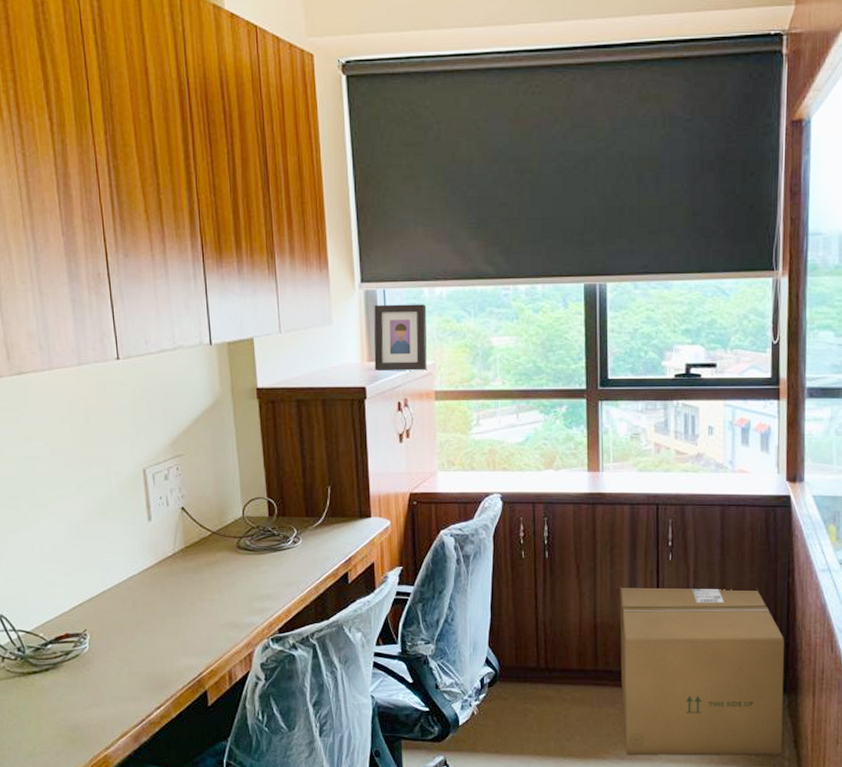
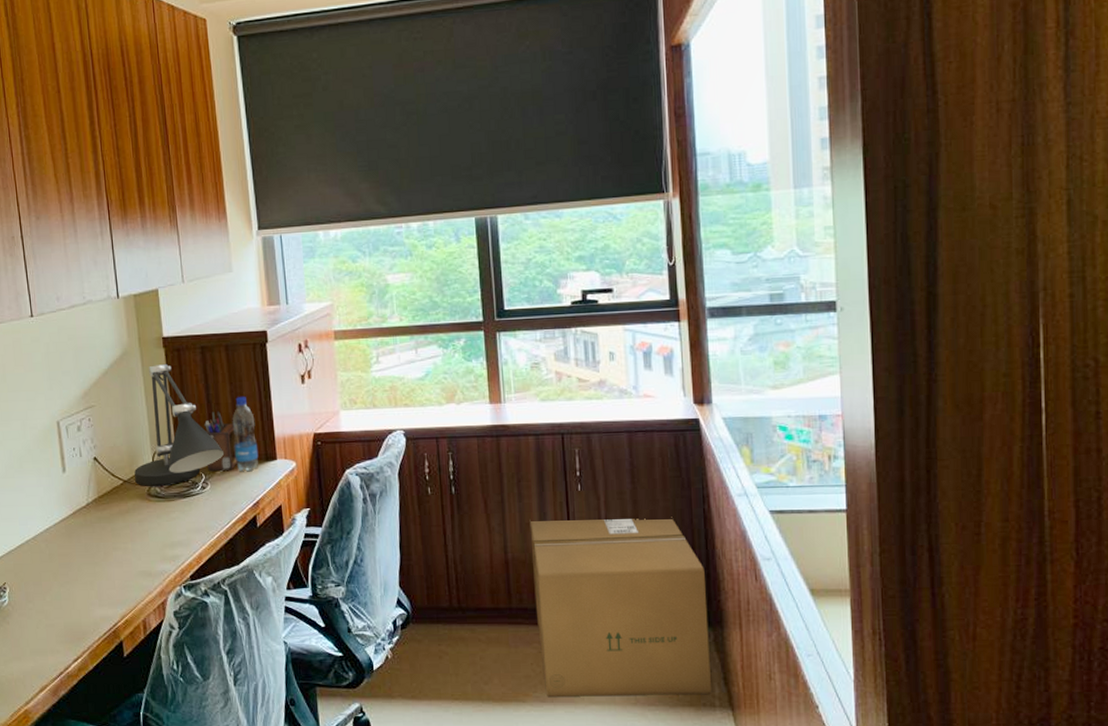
desk lamp: none [224,415,318,539] -> present [134,363,225,486]
desk organizer: none [298,466,331,526] -> present [204,411,237,471]
bottle: none [326,453,353,529] -> present [232,397,259,472]
picture frame: present [374,304,427,372] -> none [271,247,325,315]

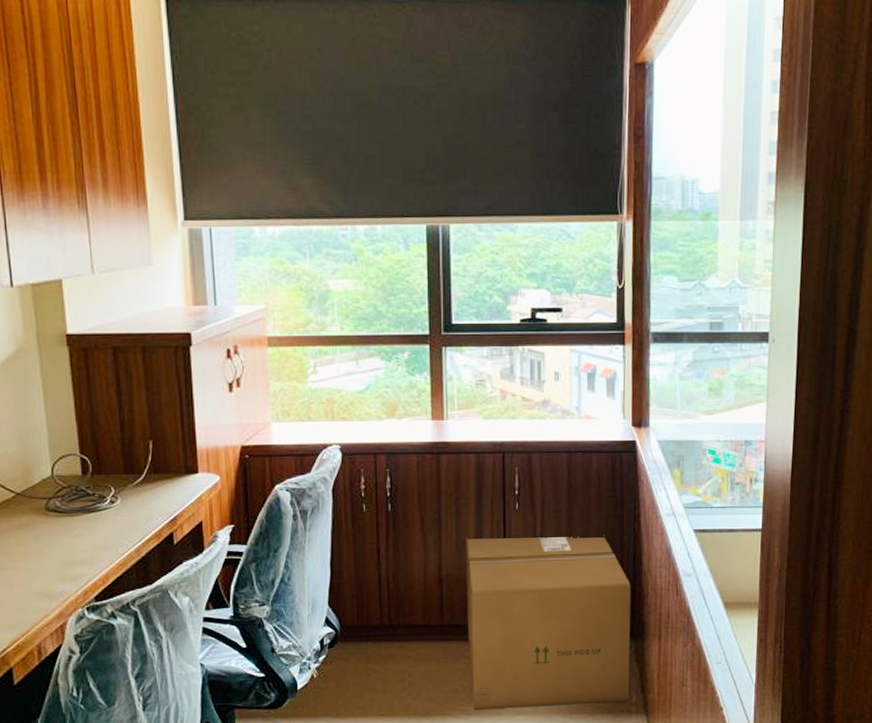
desk lamp: present [134,363,225,486] -> none [29,364,138,500]
desk organizer: present [204,411,237,471] -> none [115,419,153,484]
bottle: present [232,397,259,472] -> none [147,404,178,486]

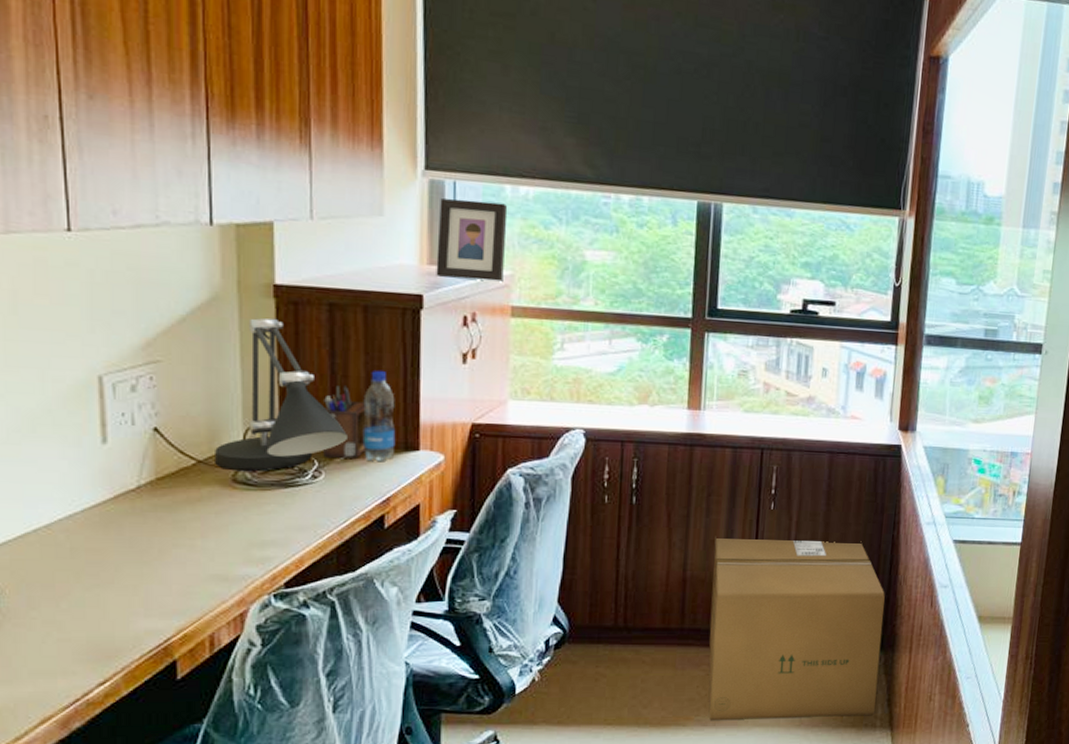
desk lamp: none [29,364,138,500] -> present [215,317,349,471]
desk organizer: none [115,419,153,484] -> present [323,385,366,458]
bottle: none [147,404,178,486] -> present [362,371,396,462]
picture frame: none [199,244,259,316] -> present [436,198,508,282]

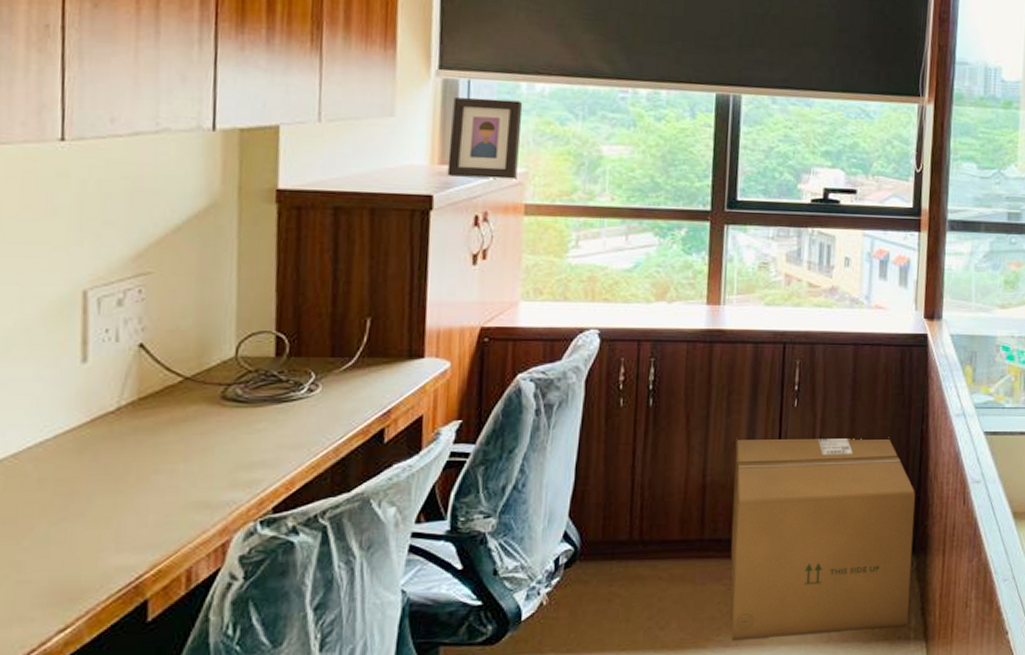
desk lamp: present [215,317,349,471] -> none [203,224,350,386]
desk organizer: present [323,385,366,458] -> none [321,292,369,369]
bottle: present [362,371,396,462] -> none [364,275,401,372]

